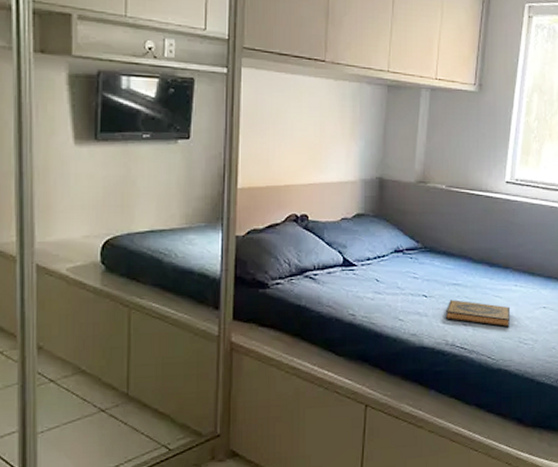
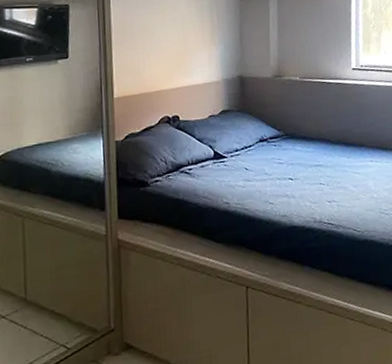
hardback book: present [445,299,511,328] -> none [311,179,371,201]

